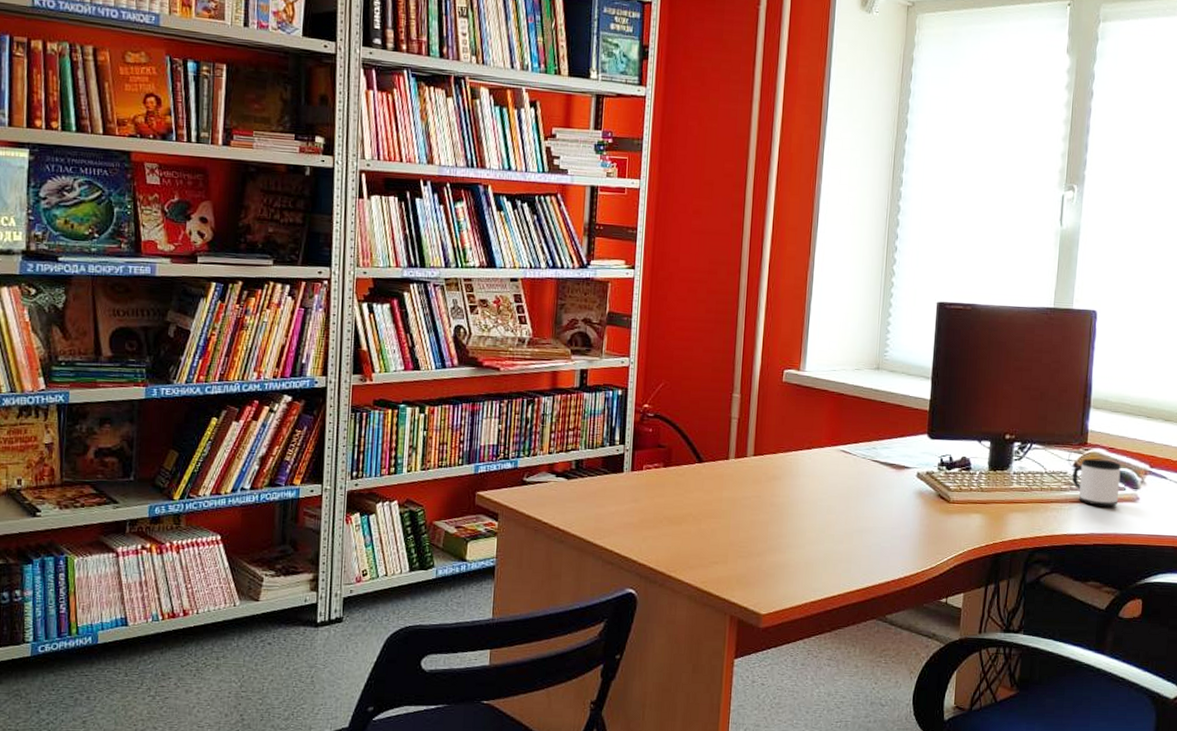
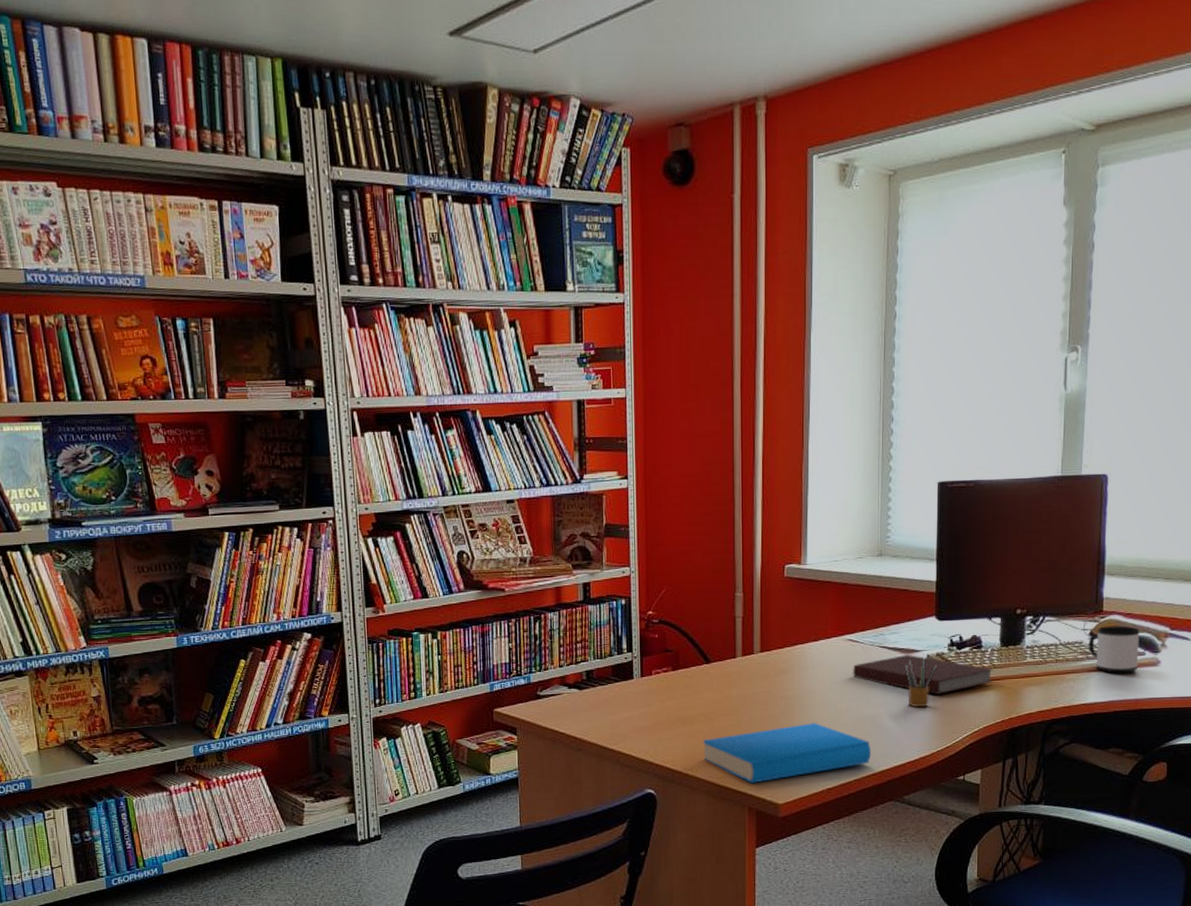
book: none [688,532,857,591] -> present [703,723,872,783]
notebook: none [843,470,981,513] -> present [853,654,994,694]
pencil box: none [894,474,927,526] -> present [904,657,938,708]

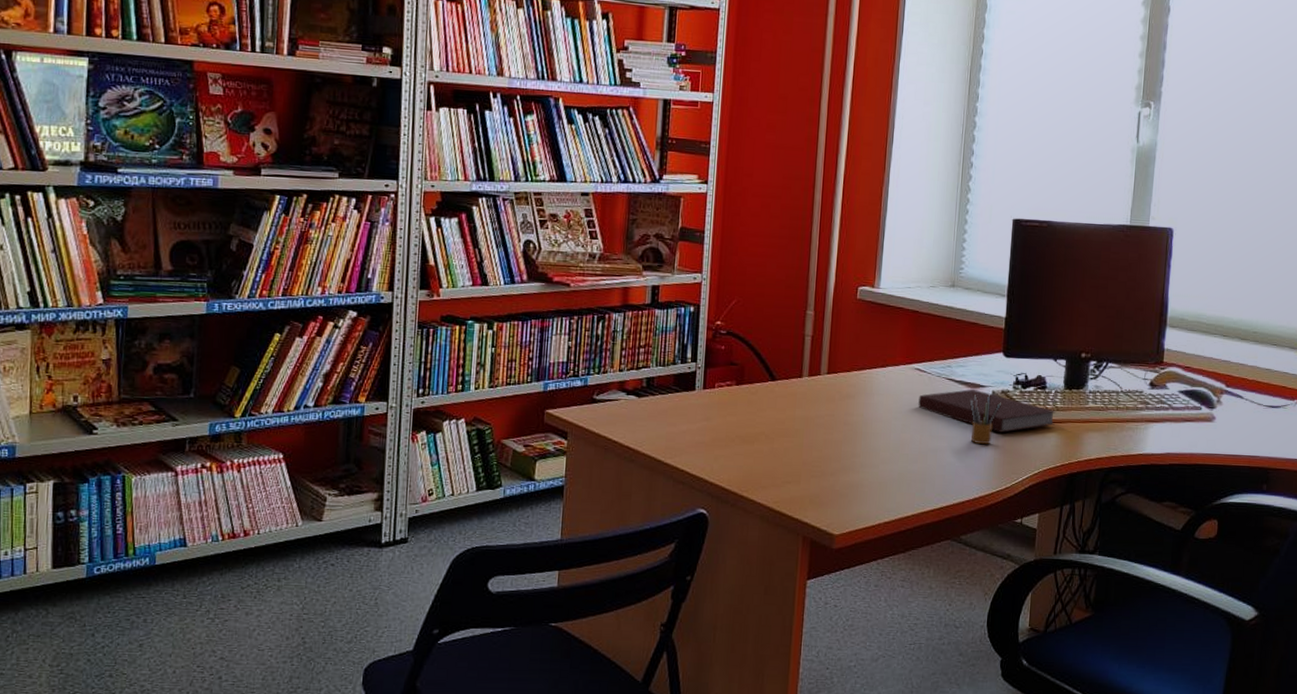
book: present [703,723,872,783] -> none [760,452,932,511]
mug: present [1088,625,1140,673] -> none [1147,377,1197,426]

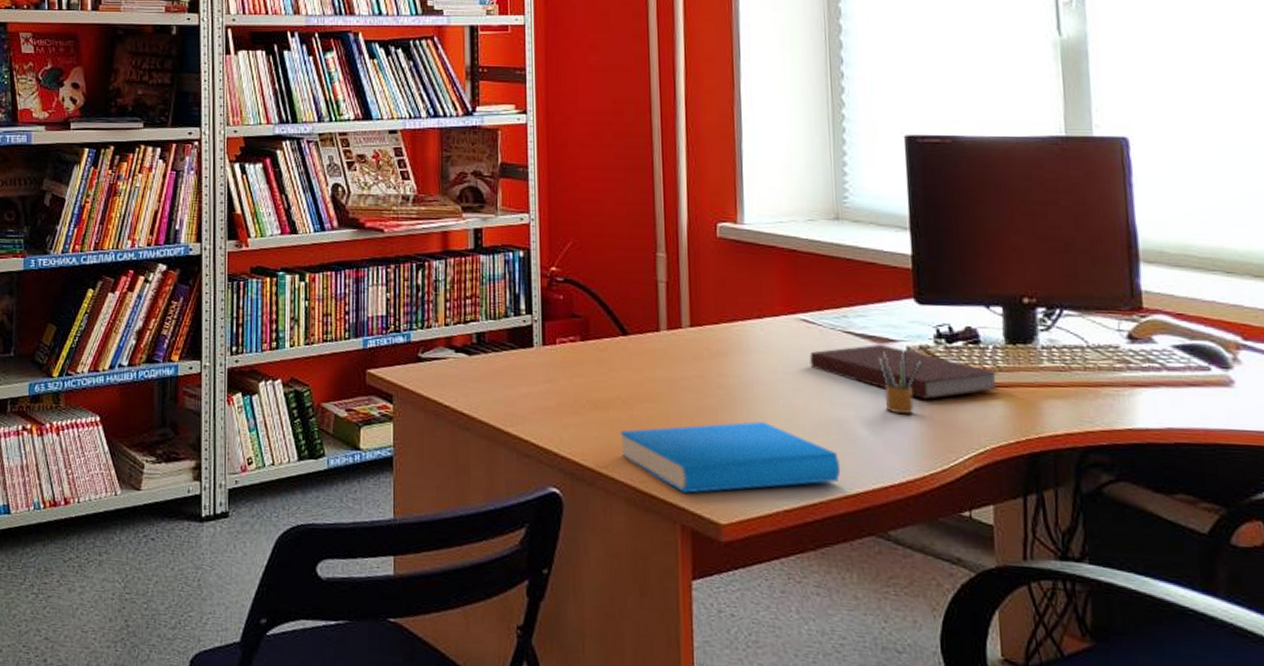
book: none [760,452,932,511] -> present [621,421,841,493]

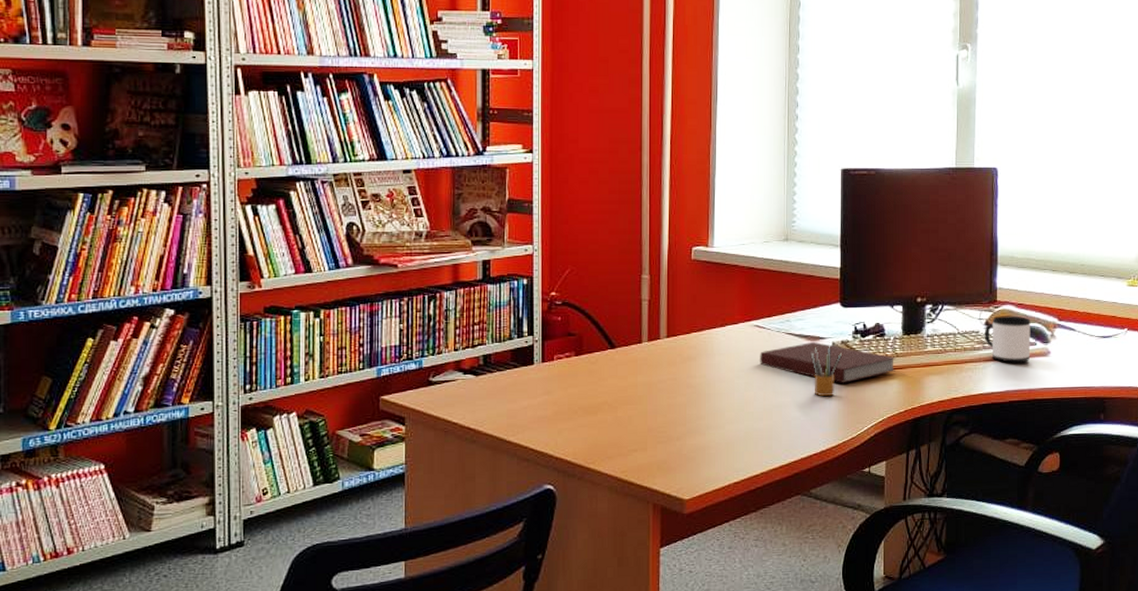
book: present [621,421,841,493] -> none [606,413,778,477]
mug: none [1127,328,1203,393] -> present [984,315,1031,363]

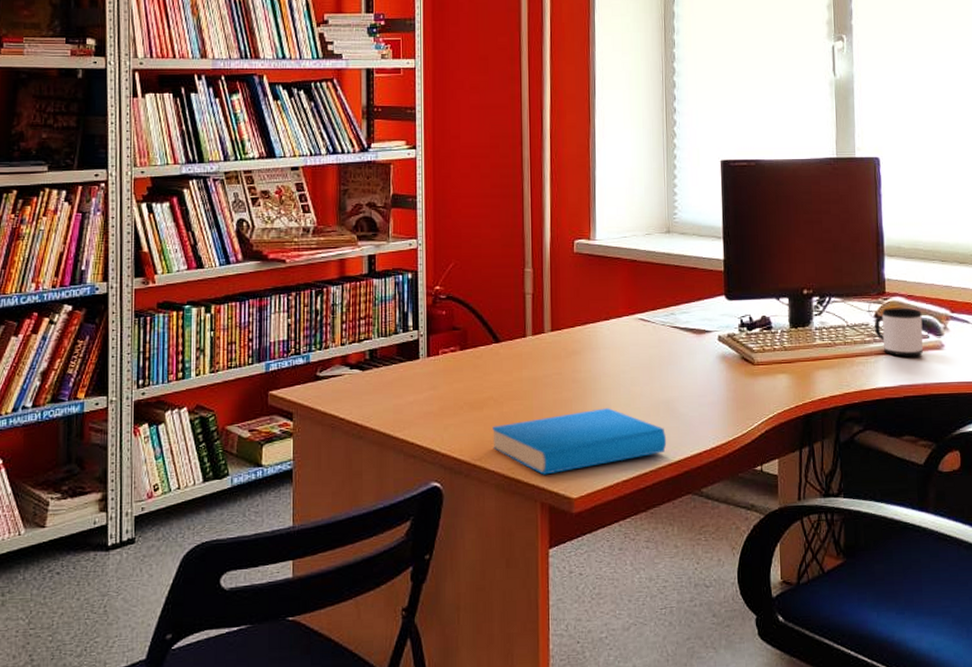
book: none [606,413,778,477] -> present [492,408,667,475]
notebook: present [760,341,897,383] -> none [645,335,785,378]
pencil box: present [810,344,843,397] -> none [696,338,730,392]

